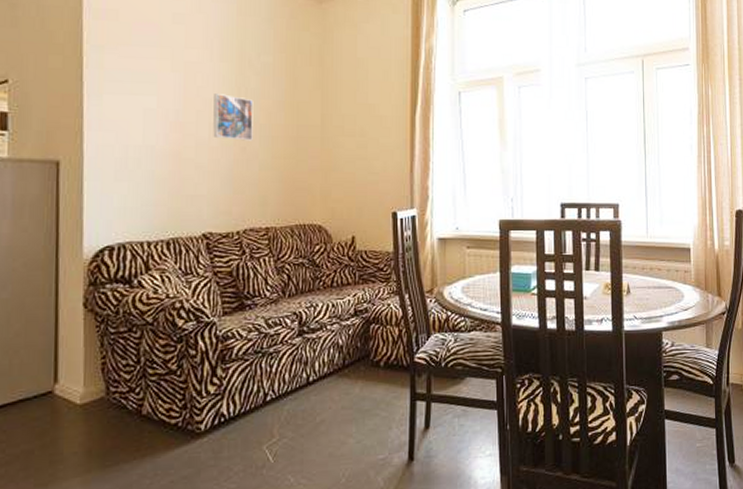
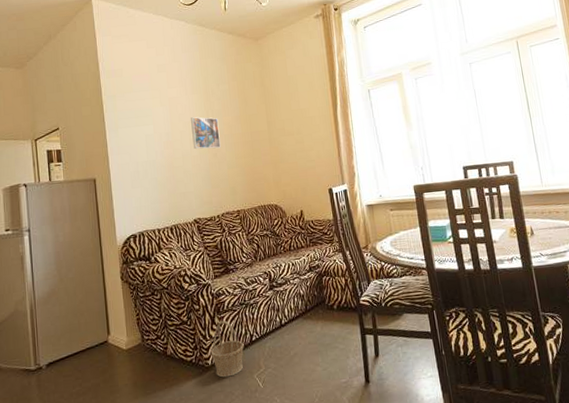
basket: none [205,372,254,448] -> present [210,320,244,378]

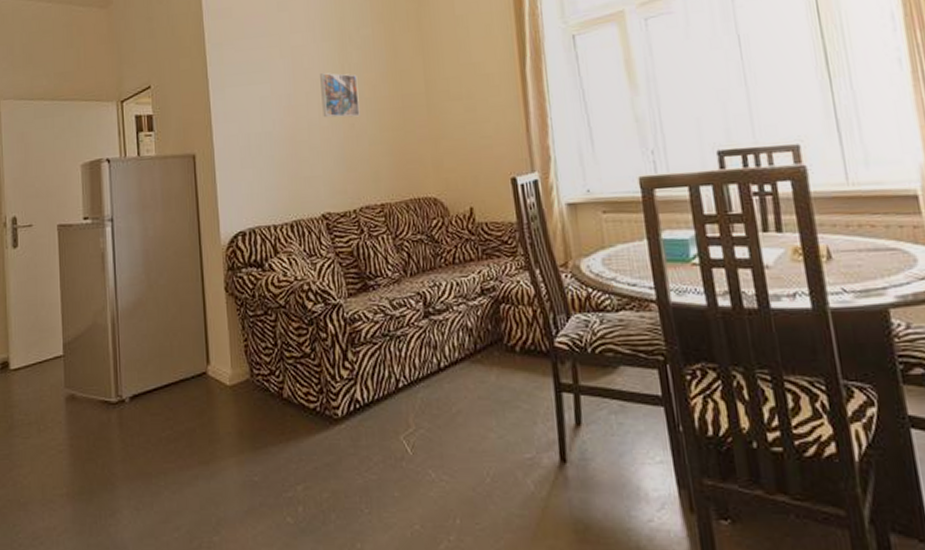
basket: present [210,320,244,378] -> none [341,356,387,435]

